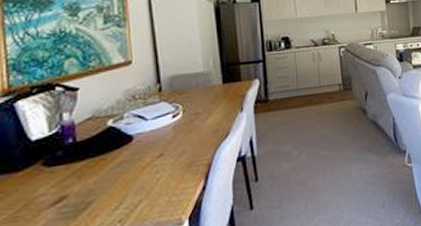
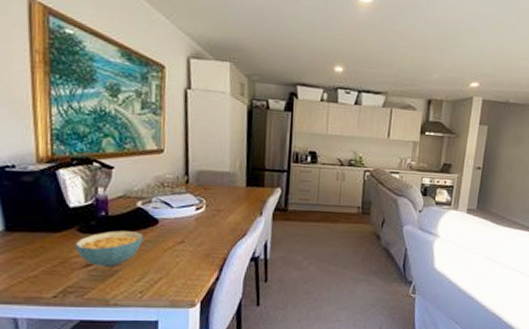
cereal bowl: none [41,153,118,202] -> present [75,230,143,268]

